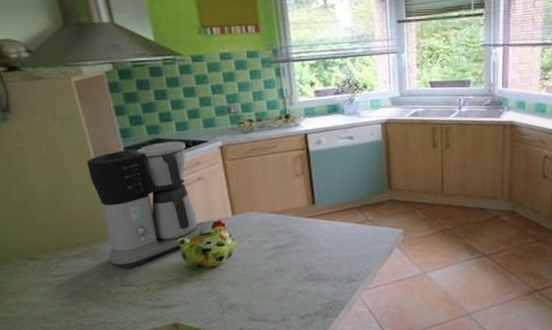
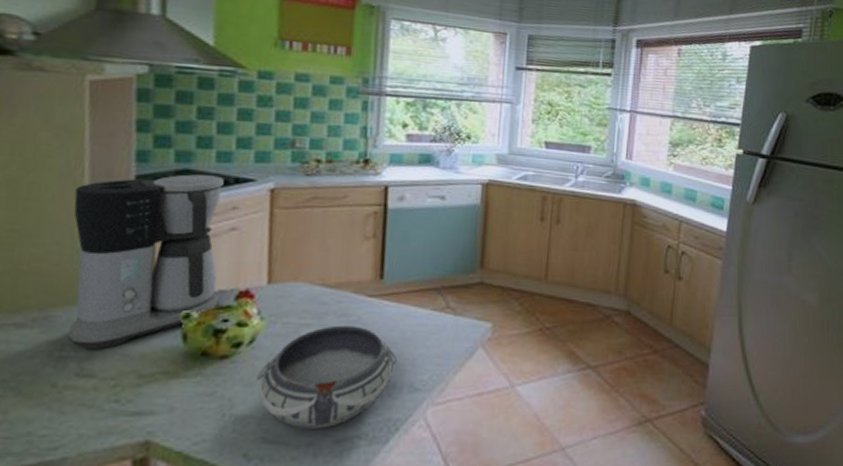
bowl: none [238,239,336,310] -> present [256,325,398,429]

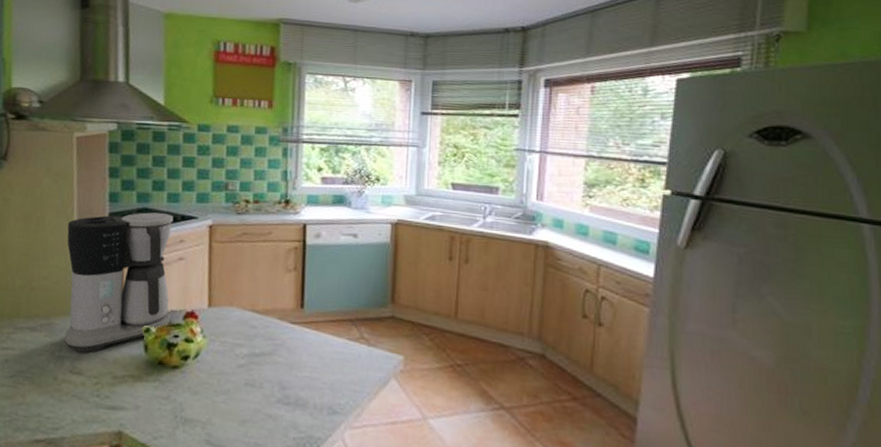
bowl: present [256,325,398,429] -> none [201,347,318,438]

